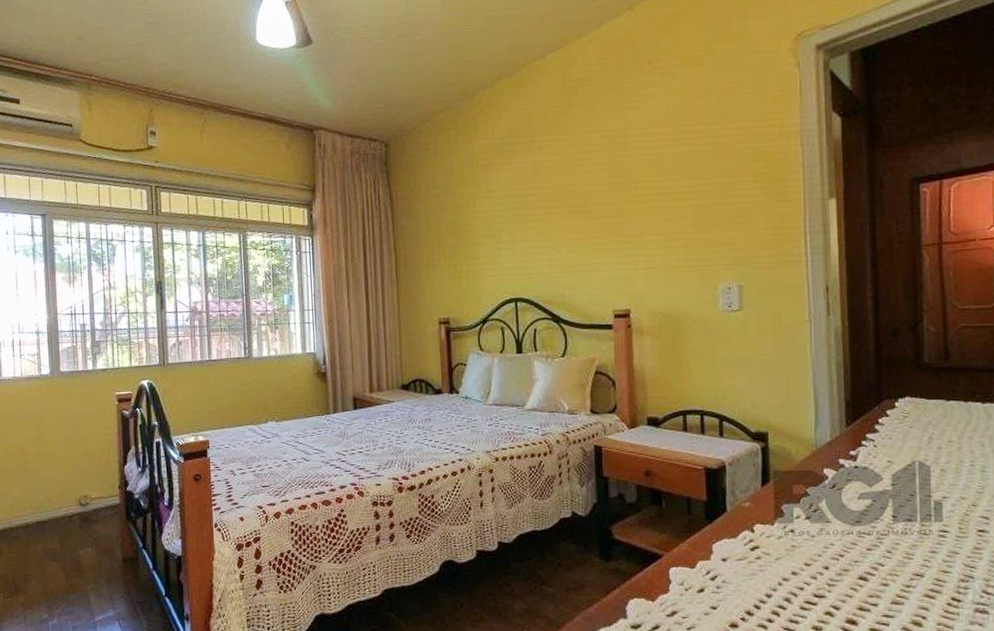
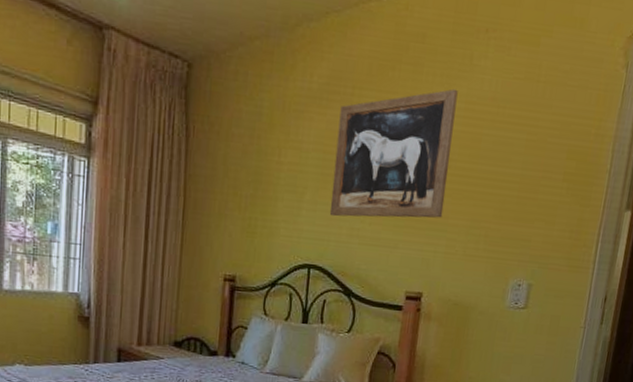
wall art: none [523,118,637,252] -> present [329,88,458,218]

